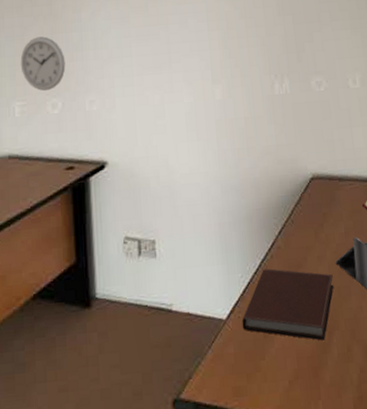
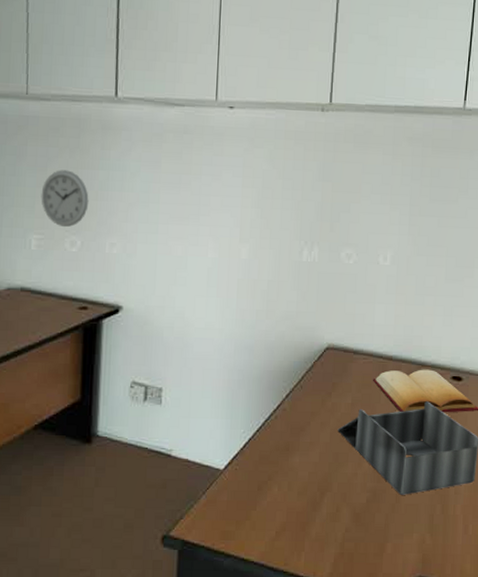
notebook: present [242,268,334,341] -> none [238,428,333,499]

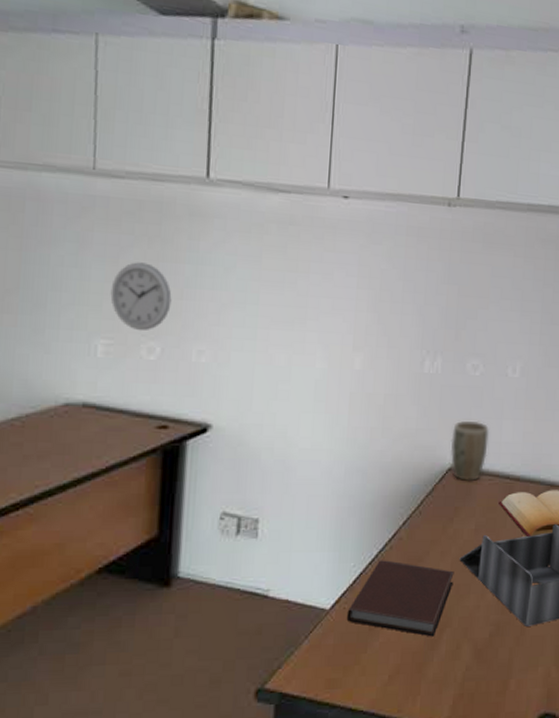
notebook: none [238,428,333,499] -> present [346,560,454,637]
plant pot: none [327,304,363,360] -> present [450,420,489,482]

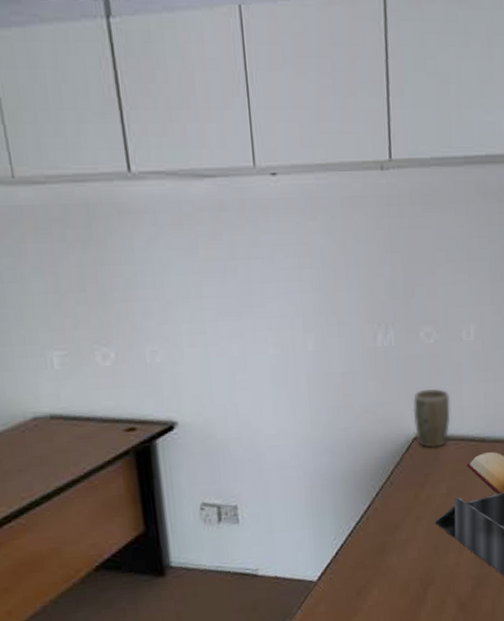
wall clock: present [110,262,172,331] -> none [54,269,117,339]
notebook: present [346,560,454,637] -> none [333,530,432,596]

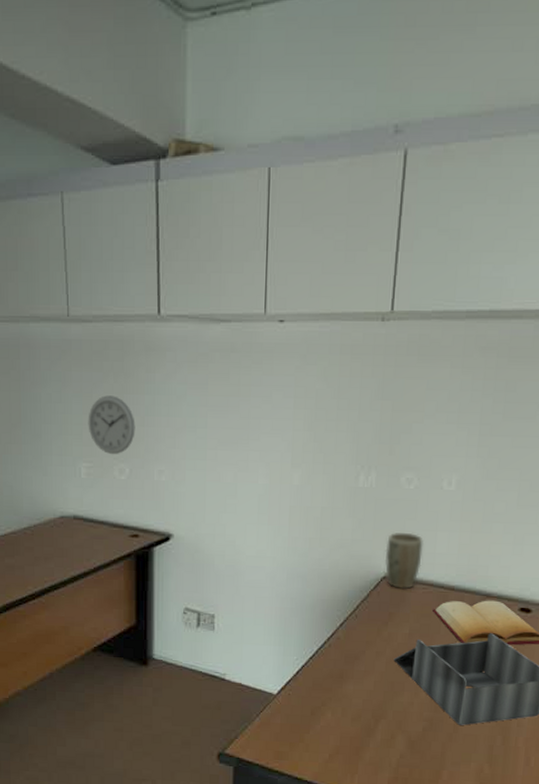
wall clock: none [54,269,117,339] -> present [88,395,135,455]

